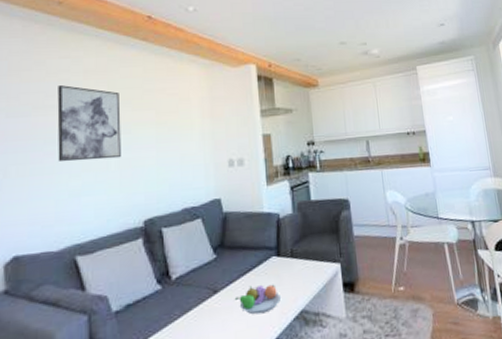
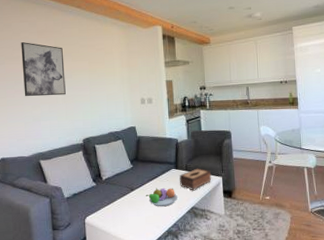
tissue box: none [283,252,327,287] -> present [179,168,212,191]

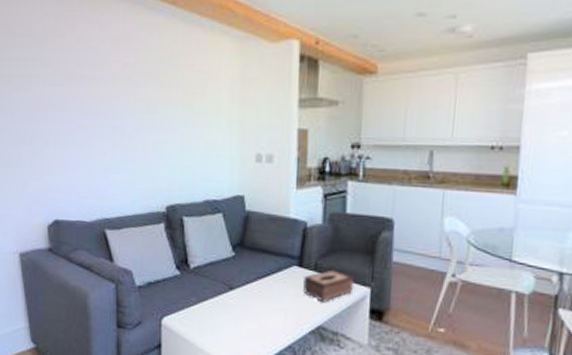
wall art: present [21,42,66,97] -> none [88,54,147,139]
fruit bowl: present [145,187,178,207] -> none [249,290,298,320]

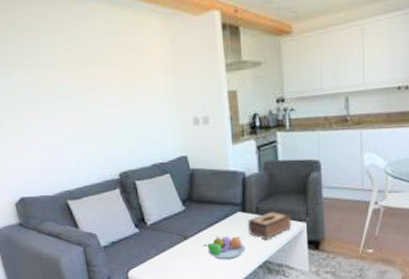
fruit bowl: none [249,290,298,320] -> present [203,235,245,260]

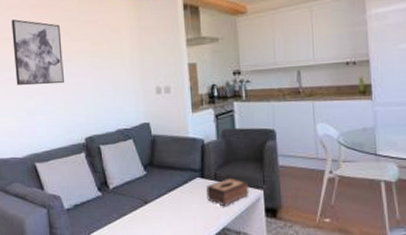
wall art: none [30,44,93,119] -> present [11,19,64,86]
fruit bowl: present [203,235,245,260] -> none [162,201,204,226]

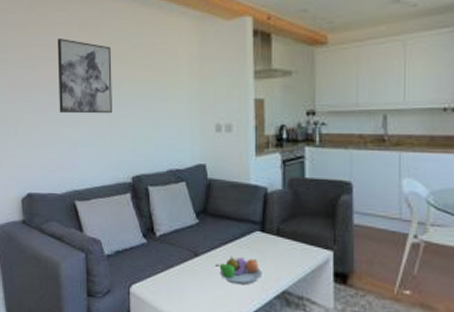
fruit bowl: none [162,201,204,226] -> present [214,256,262,285]
tissue box: present [206,177,250,207] -> none [267,233,317,267]

